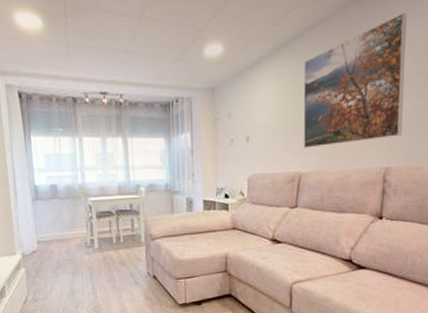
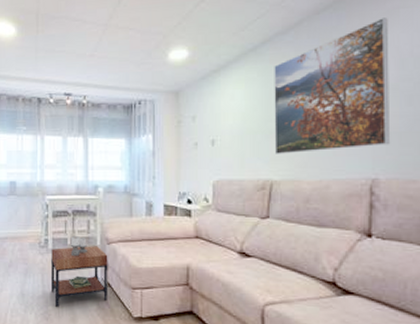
side table: none [97,235,155,301] -> present [50,236,109,307]

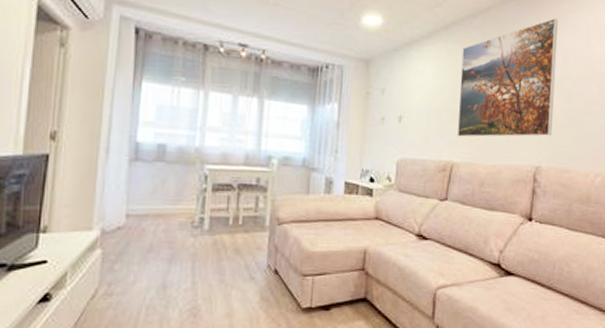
side table: present [50,236,109,307] -> none [202,215,278,300]

